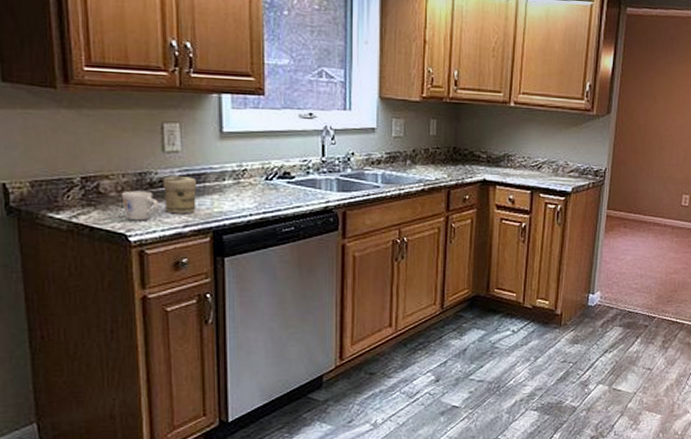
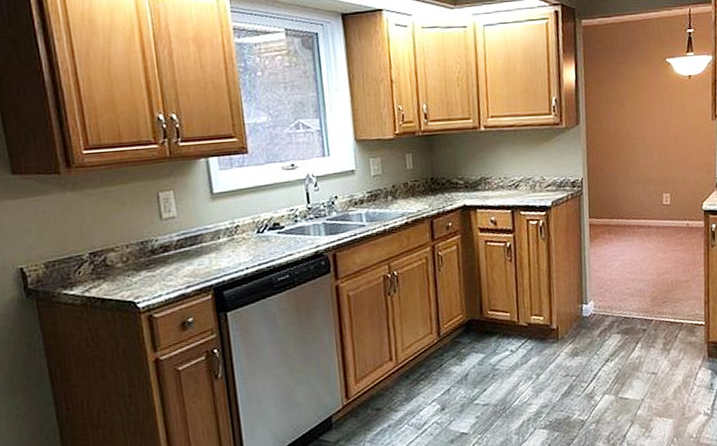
mug: present [121,190,159,221] -> none [126,258,162,288]
jar: present [163,176,198,214] -> none [163,239,196,277]

